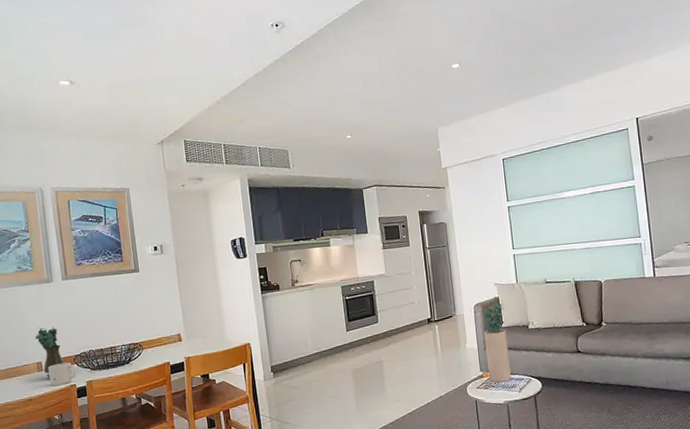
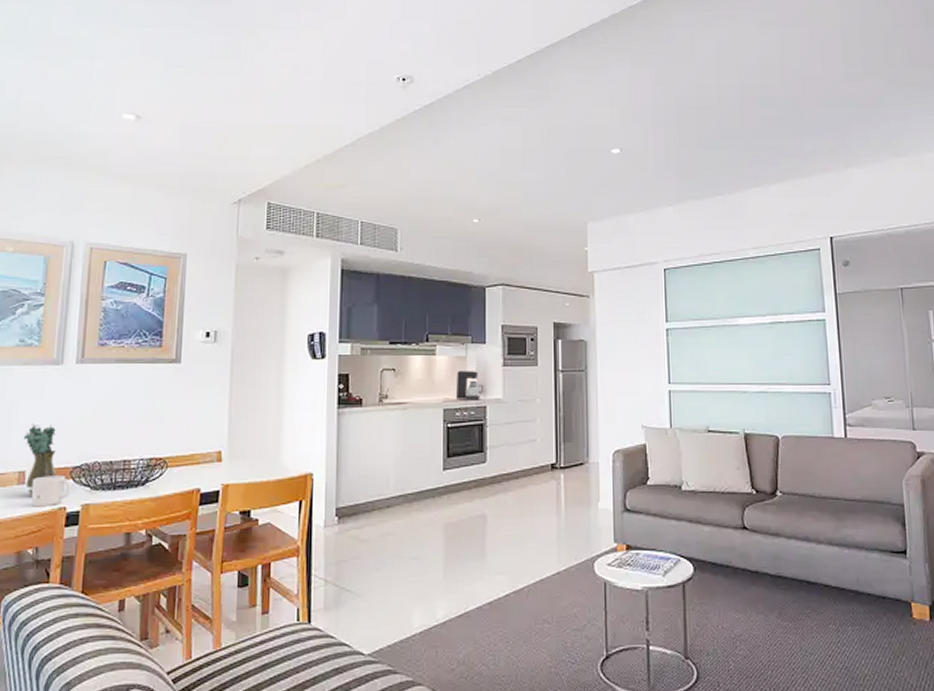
coffee maker: none [348,255,371,278] -> present [455,370,484,401]
vase: present [484,295,512,383] -> none [623,441,655,560]

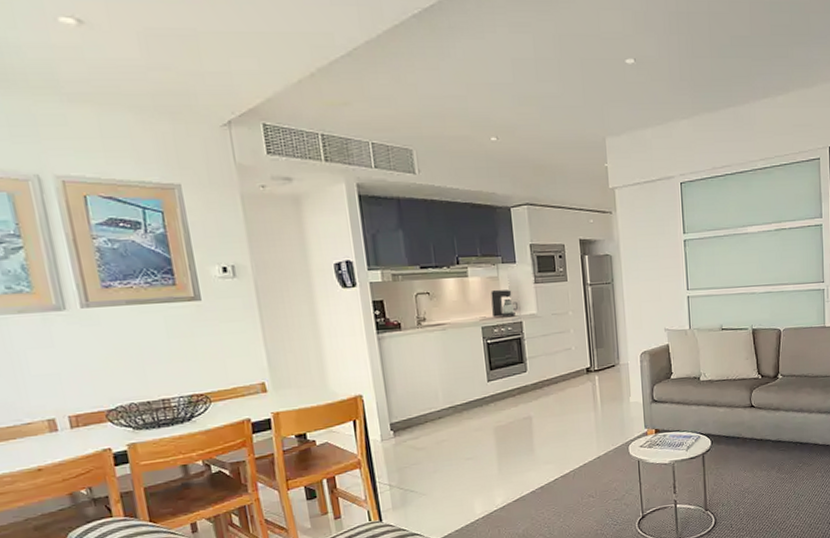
vase: present [23,423,56,498] -> none [41,372,91,443]
mug: present [31,475,71,507] -> none [65,419,112,451]

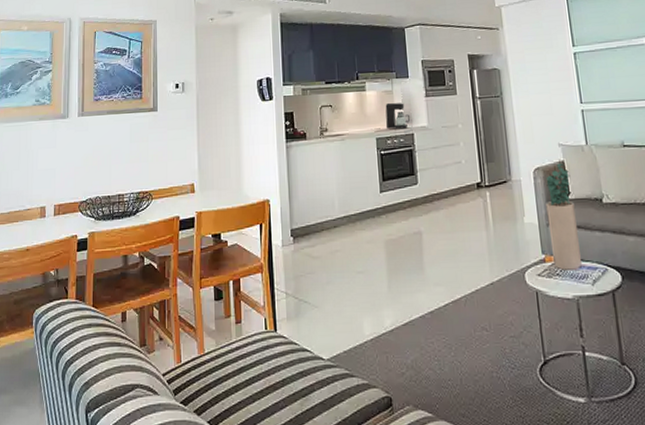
vase: none [650,342,680,441] -> present [546,159,583,270]

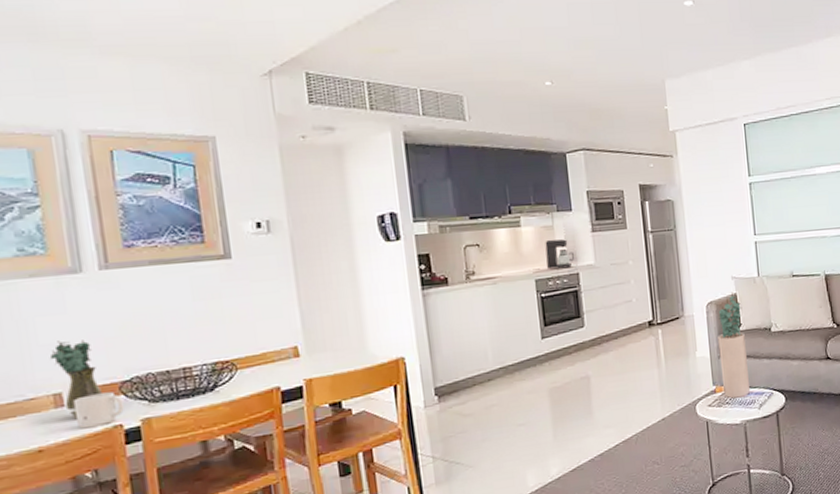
vase: none [42,167,68,228] -> present [49,340,102,420]
mug: none [50,209,79,236] -> present [72,392,124,429]

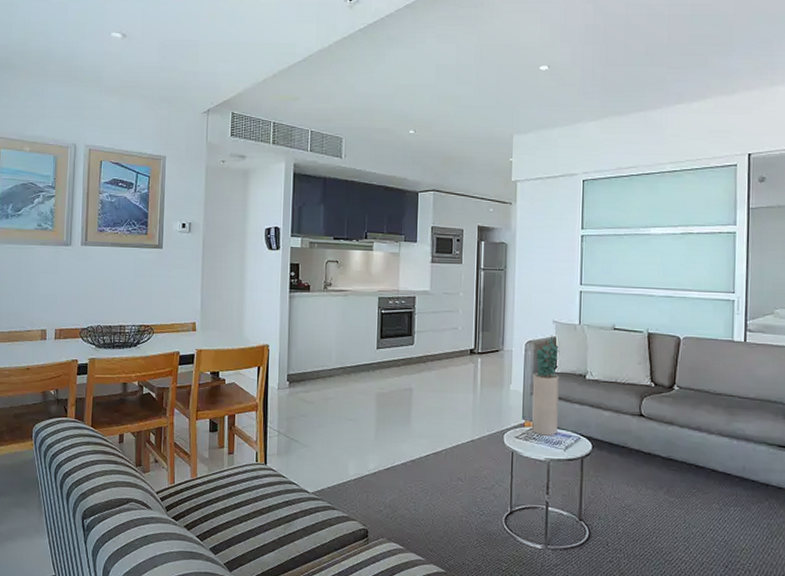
vase: present [49,340,102,420] -> none [43,292,69,351]
mug: present [72,392,124,429] -> none [51,334,80,359]
coffee maker: present [545,239,575,270] -> none [389,264,414,291]

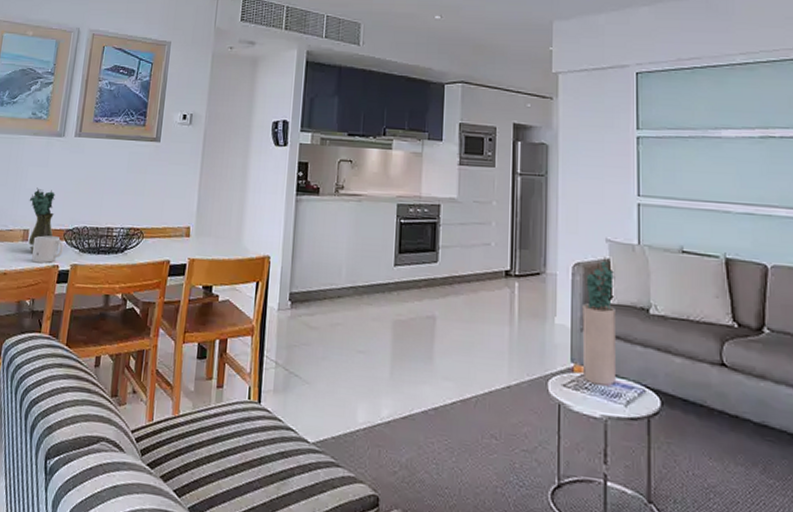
vase: none [43,292,69,351] -> present [28,188,55,254]
mug: none [51,334,80,359] -> present [32,235,64,263]

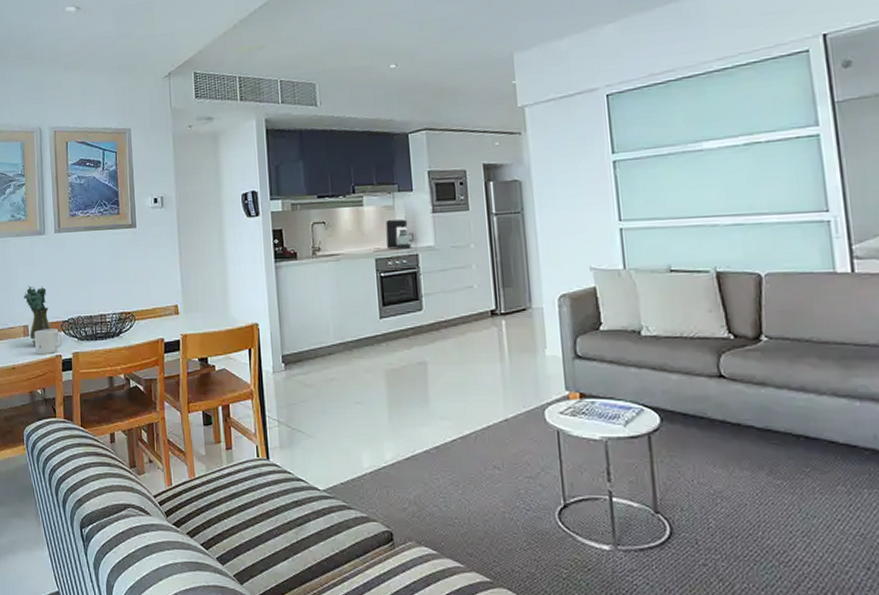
coffee maker: none [409,166,439,198] -> present [385,219,415,250]
vase: present [582,256,617,386] -> none [572,284,614,409]

